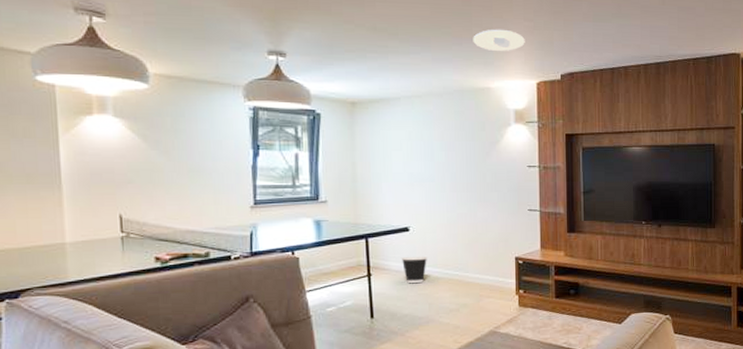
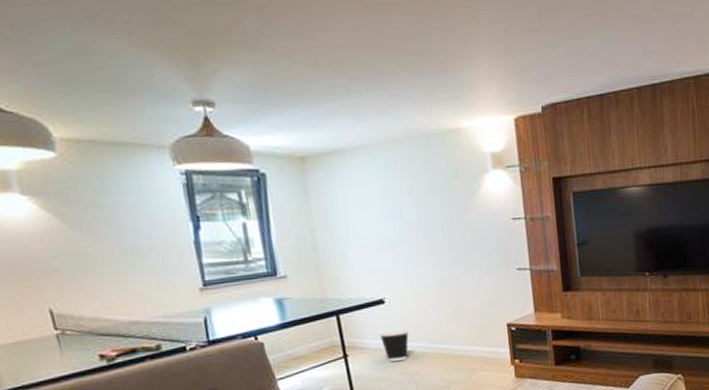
recessed light: present [473,29,525,52] -> none [434,55,497,84]

